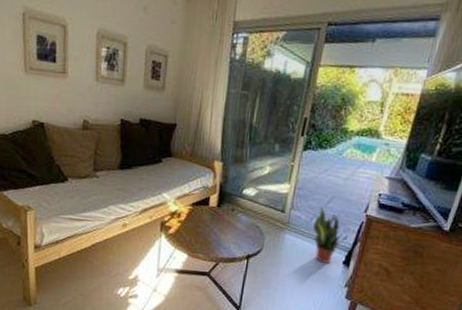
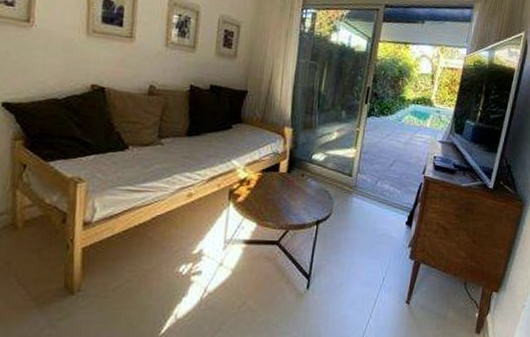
potted plant: present [312,207,351,263] -> none [377,170,412,225]

